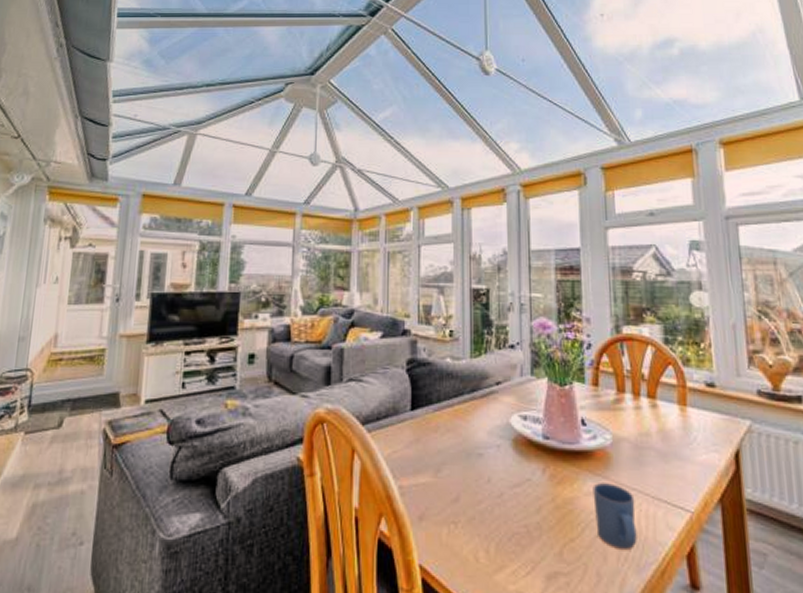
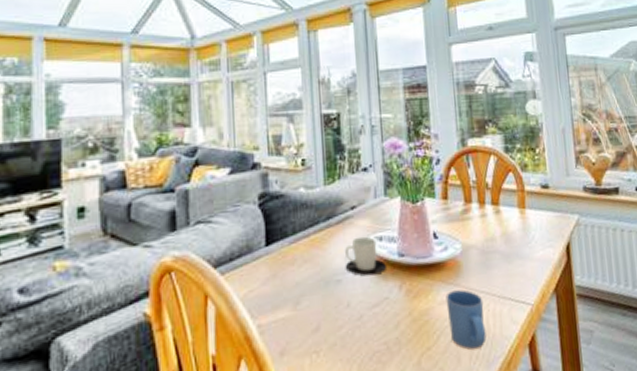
cup: none [487,413,529,454] -> present [345,236,386,276]

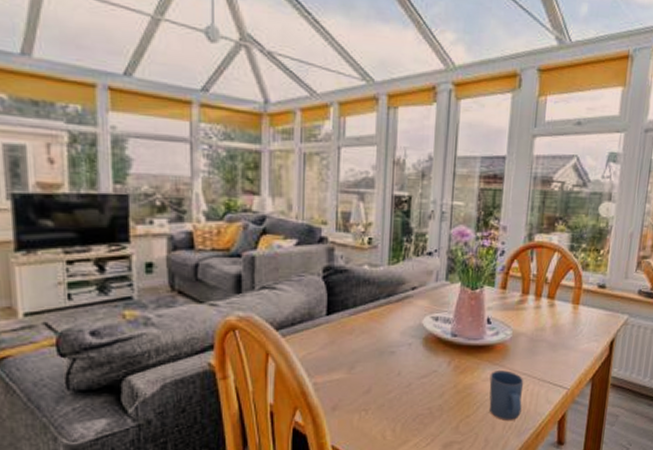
cup: present [345,236,386,276] -> none [400,315,438,351]

